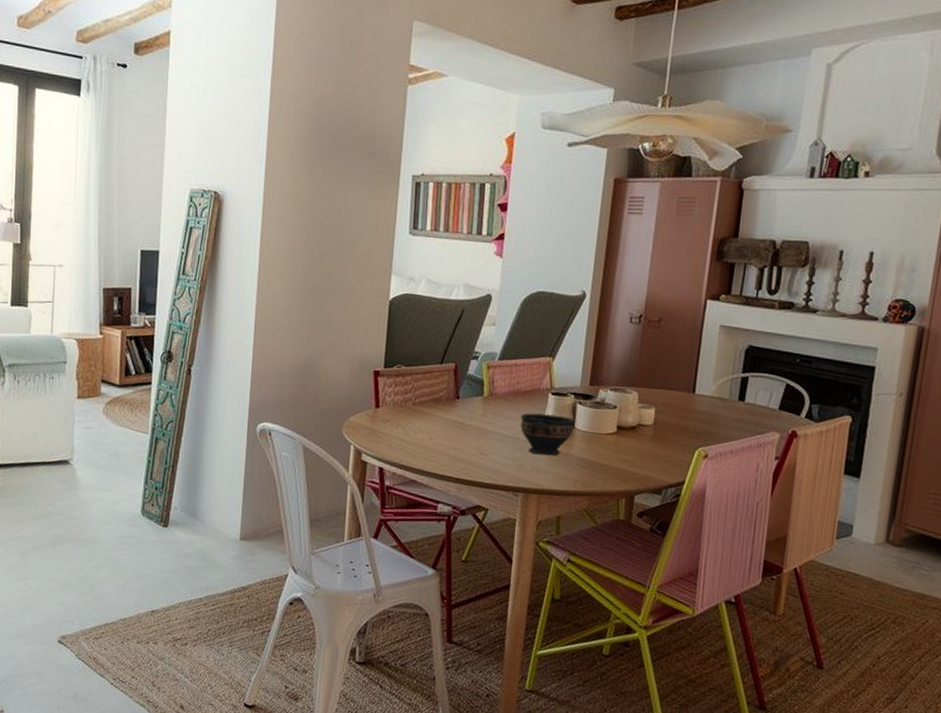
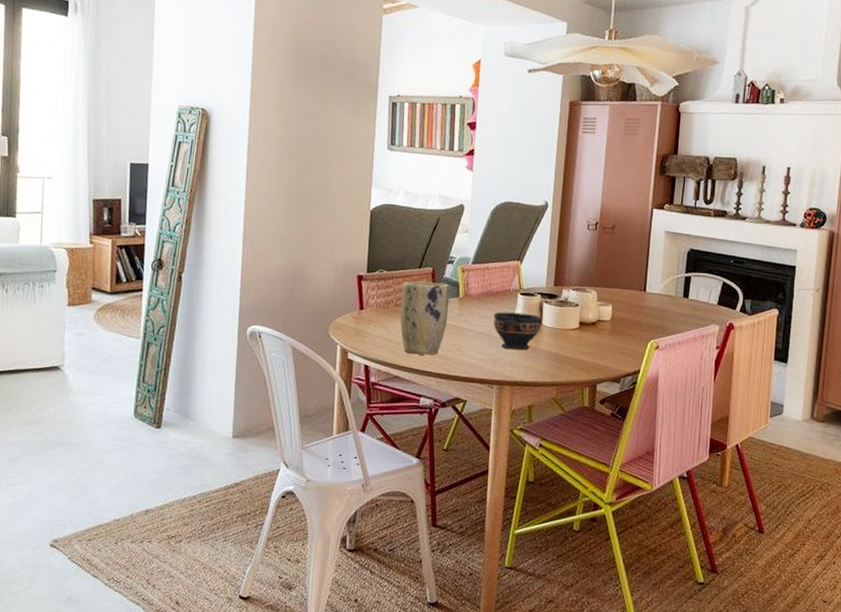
plant pot: none [418,378,473,459] -> present [400,281,450,355]

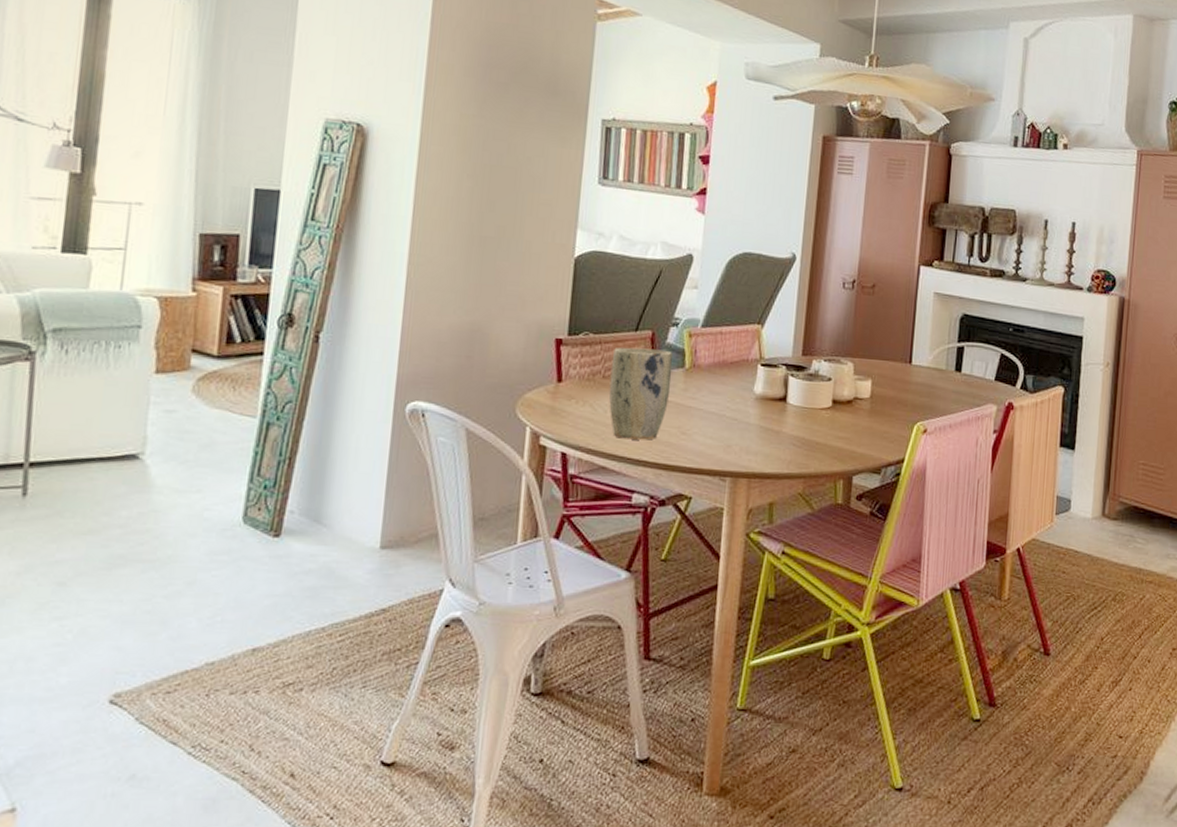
bowl: present [493,312,542,351] -> none [727,386,787,435]

